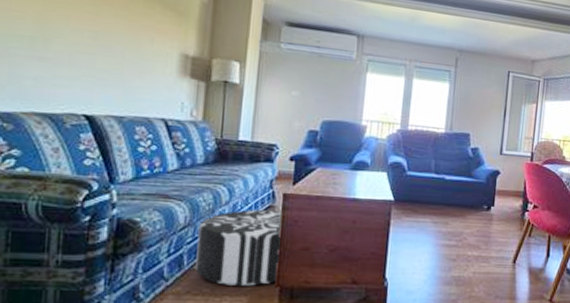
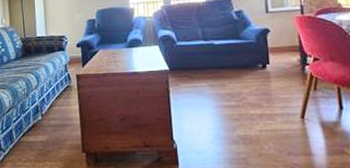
pouf: present [195,209,281,286] -> none [19,89,84,153]

